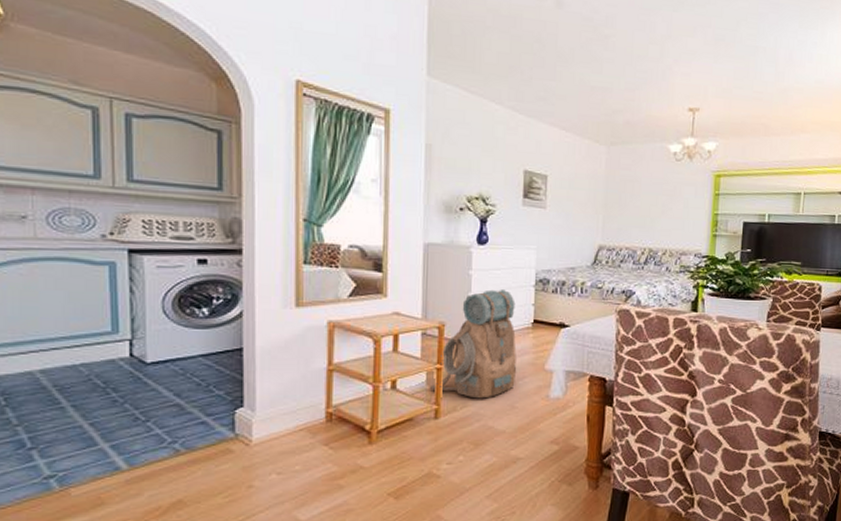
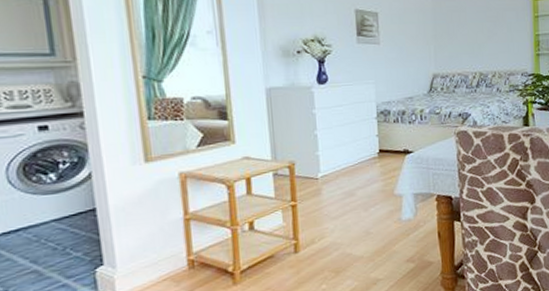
backpack: present [429,289,517,399] -> none [286,125,369,230]

